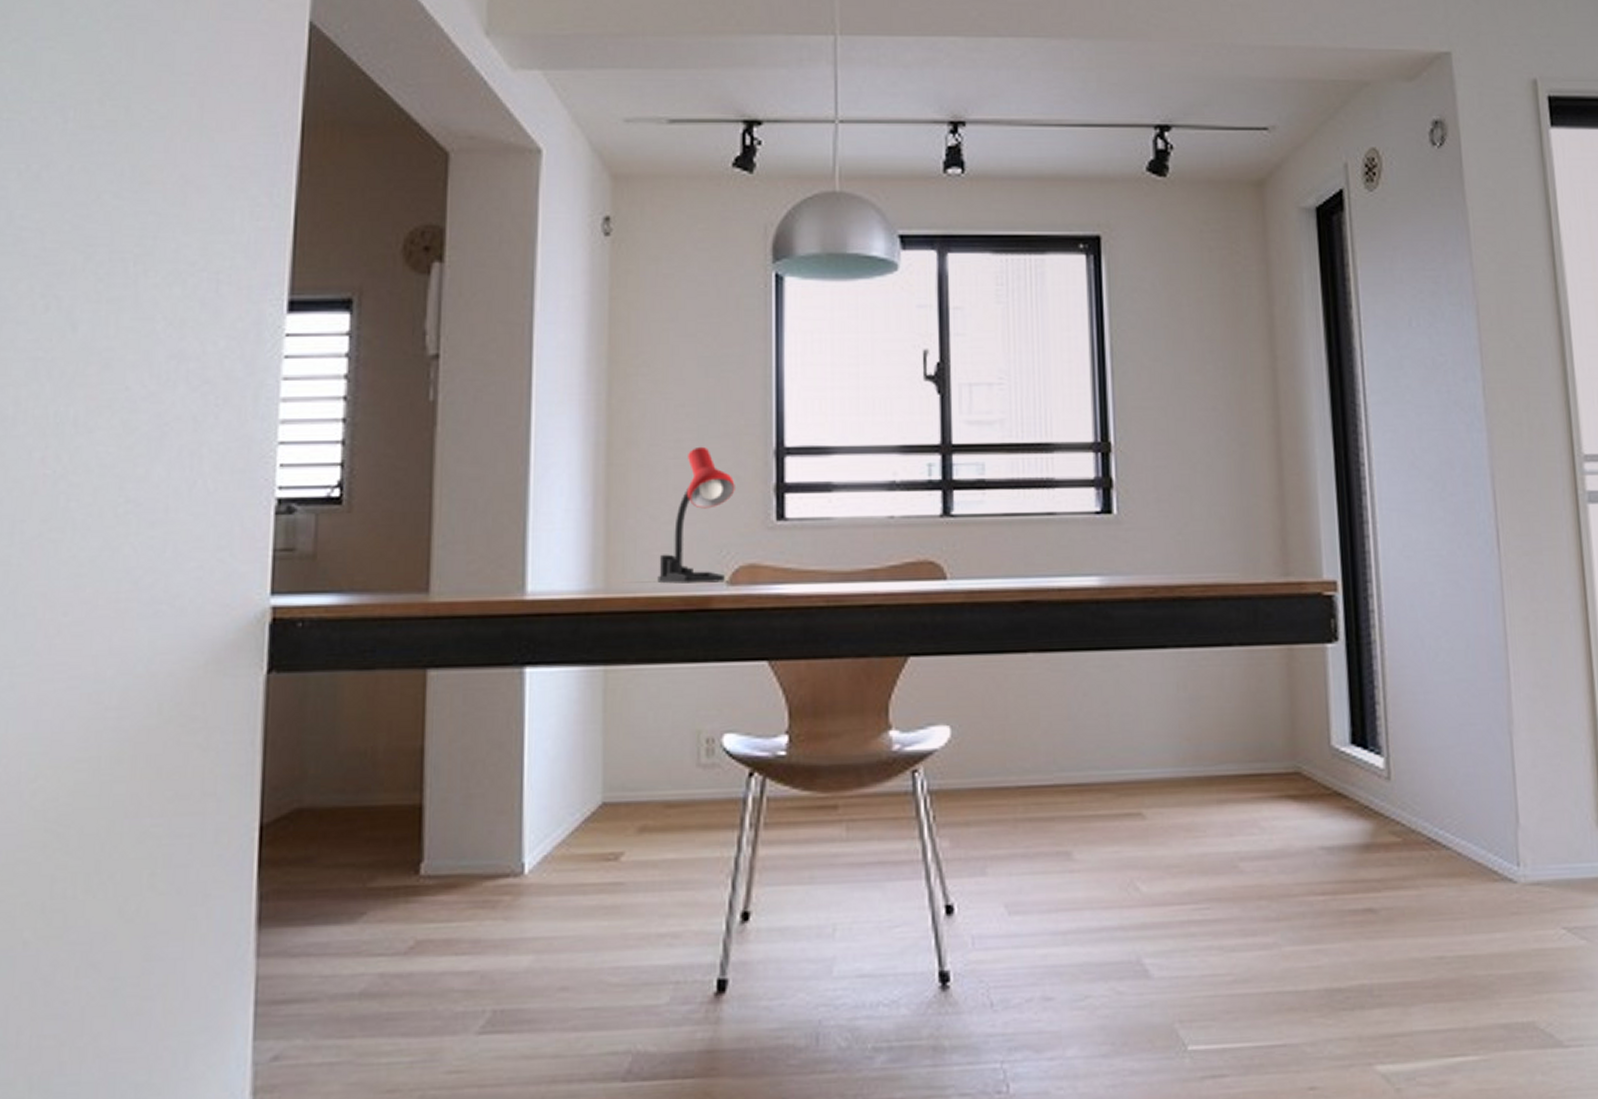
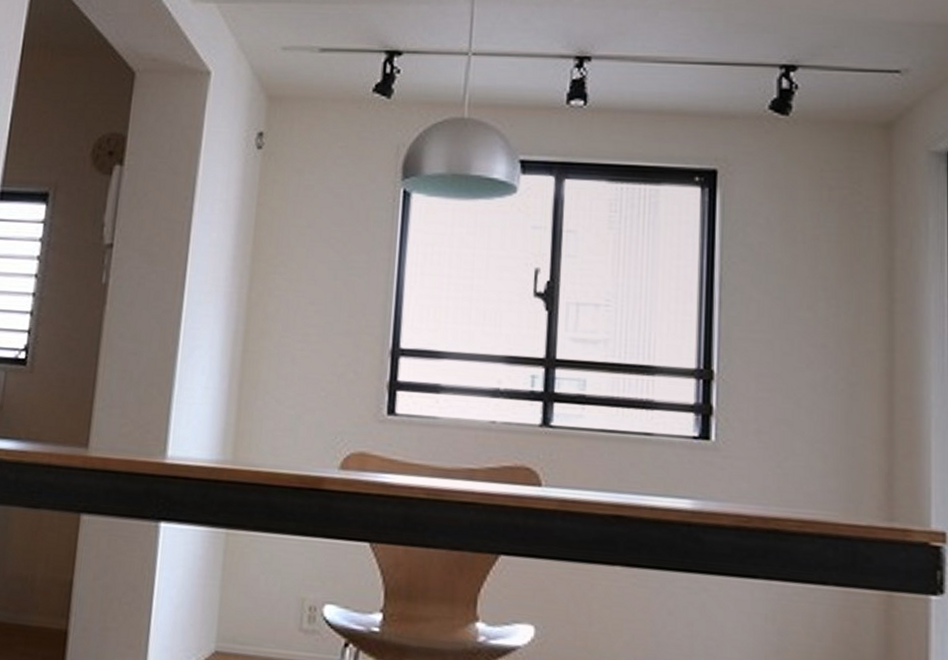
desk lamp: present [657,446,735,584] -> none [278,341,353,466]

